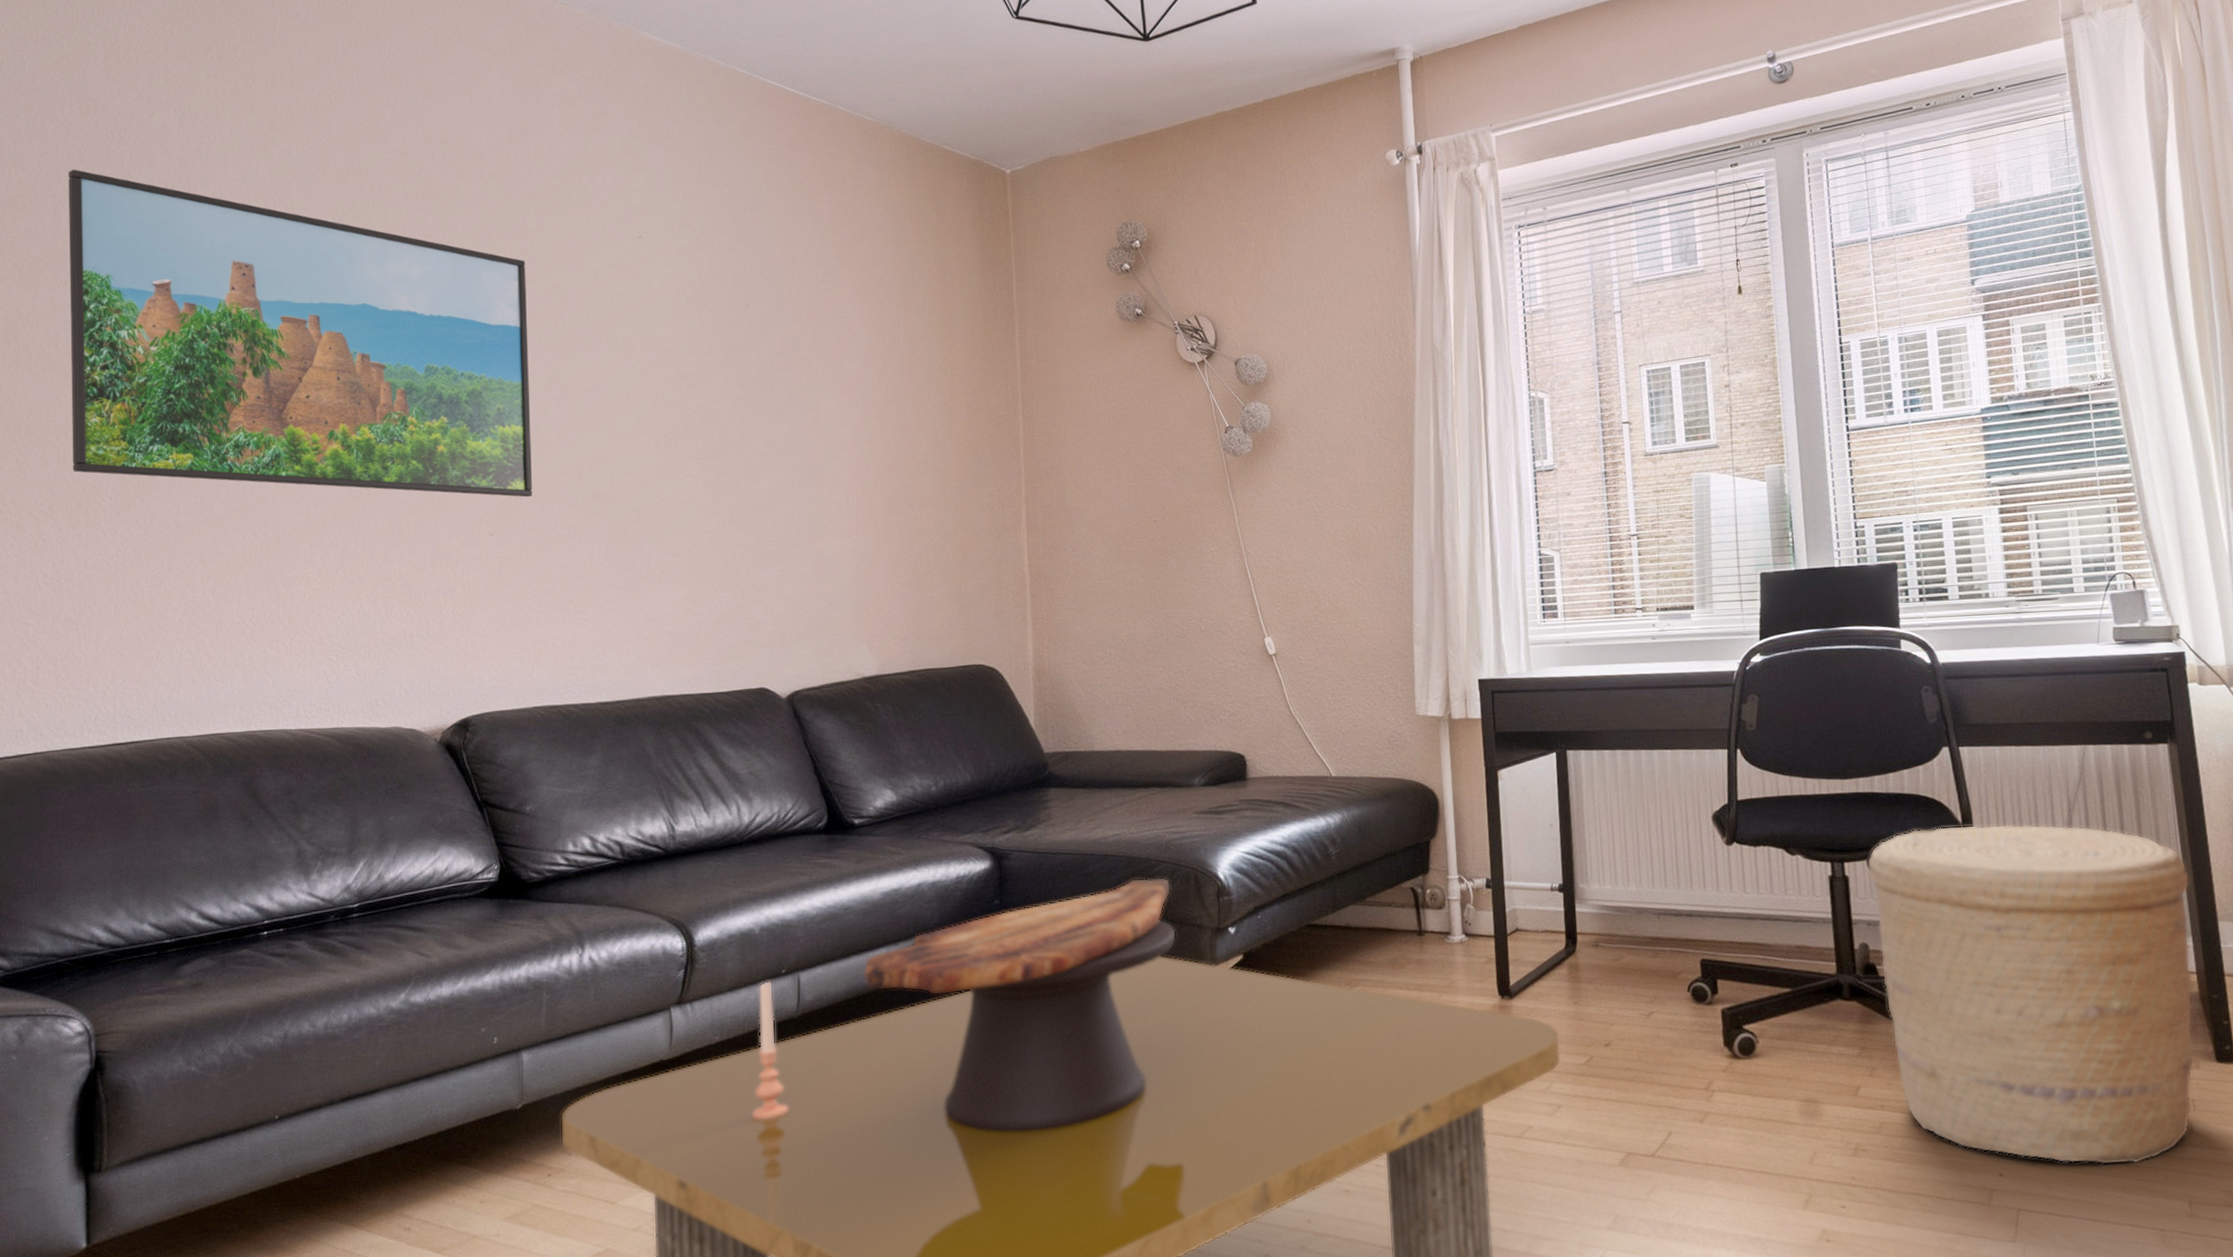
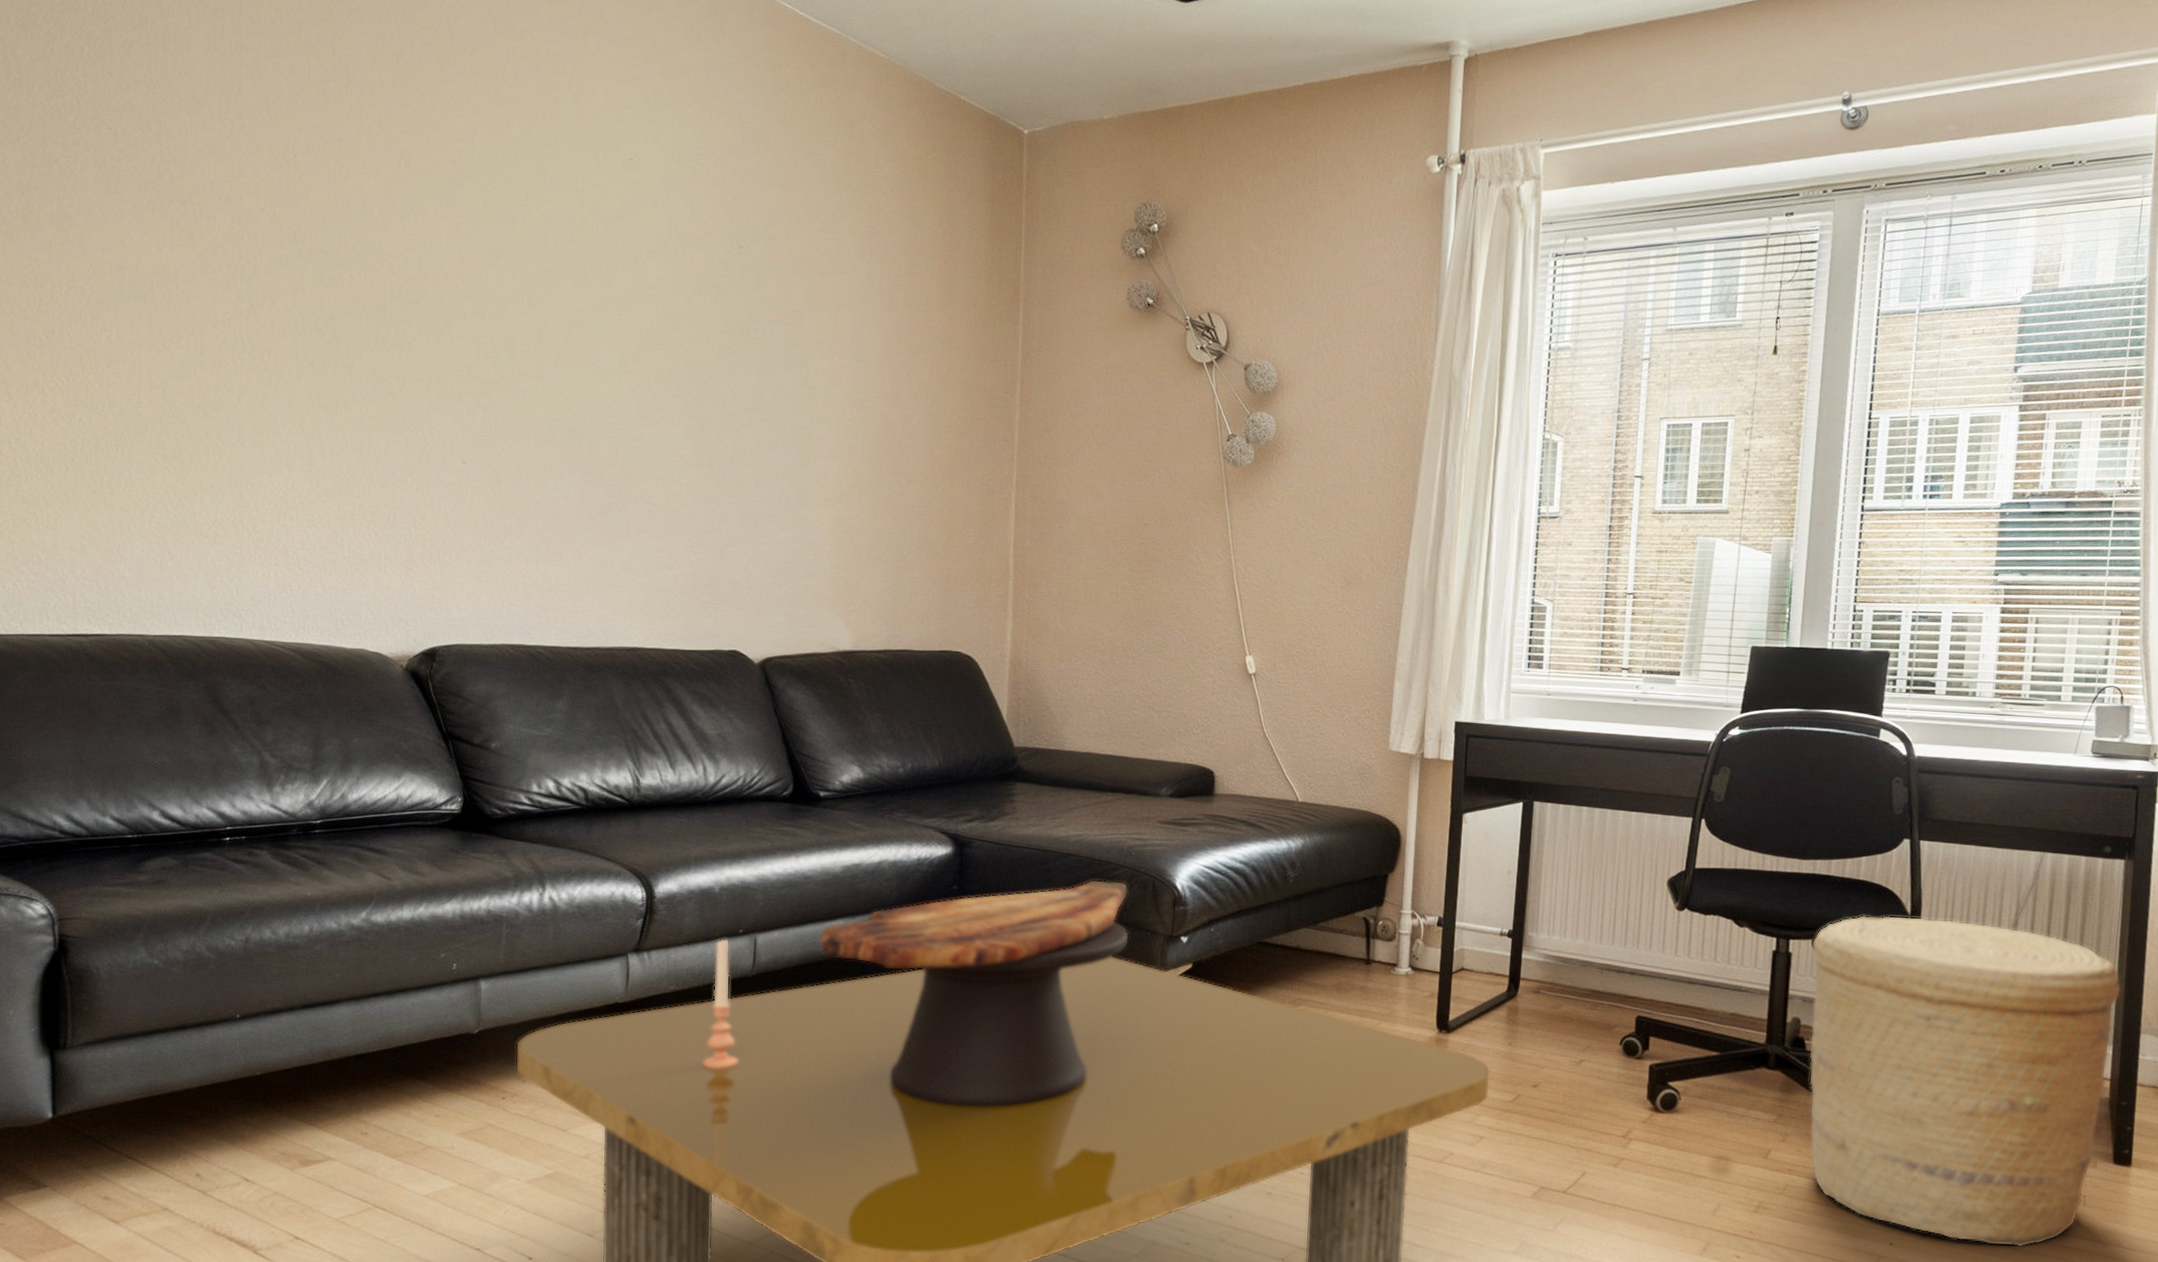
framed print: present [68,169,533,498] -> none [18,12,509,427]

